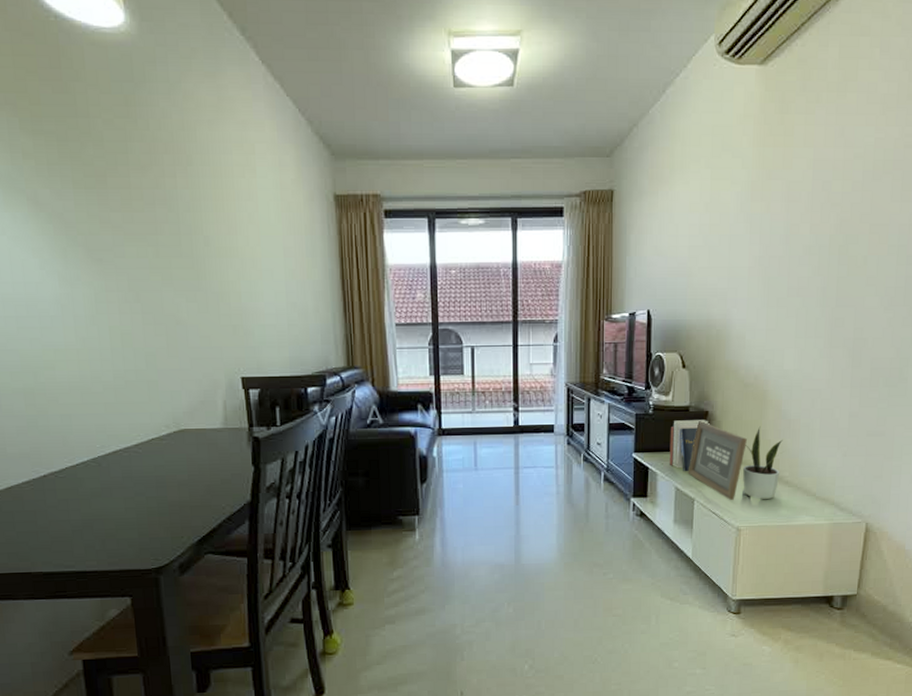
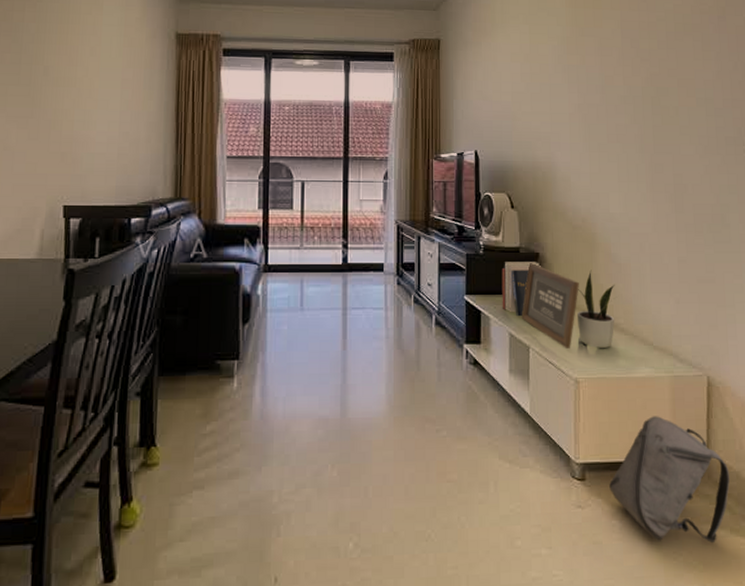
backpack: none [762,559,877,665] -> present [609,416,730,544]

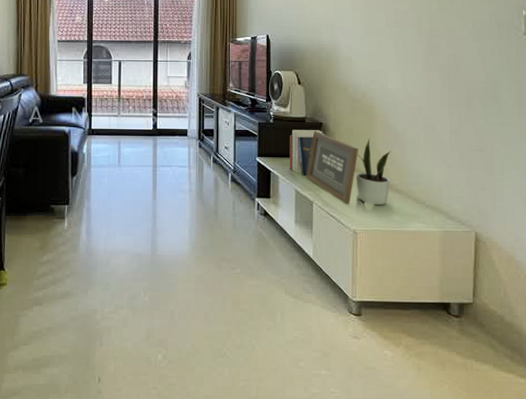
backpack: present [609,416,730,544] -> none [383,265,494,376]

